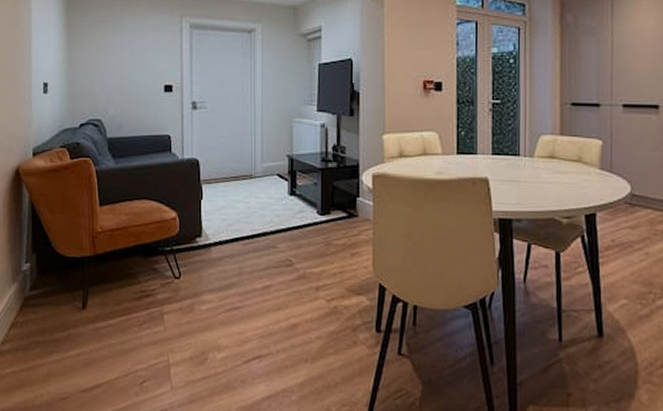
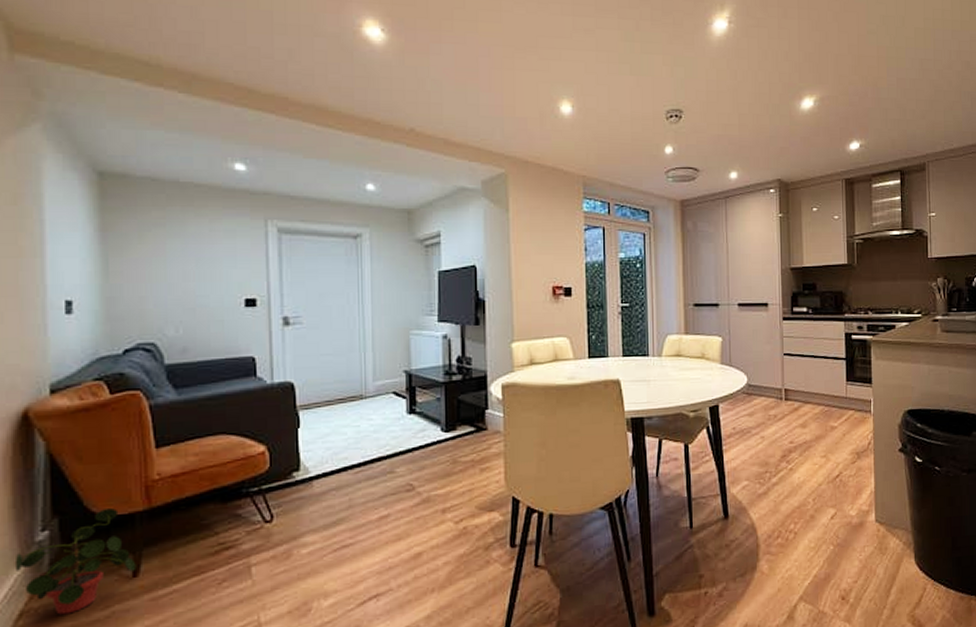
potted plant: none [9,251,85,331] -> present [14,508,136,615]

